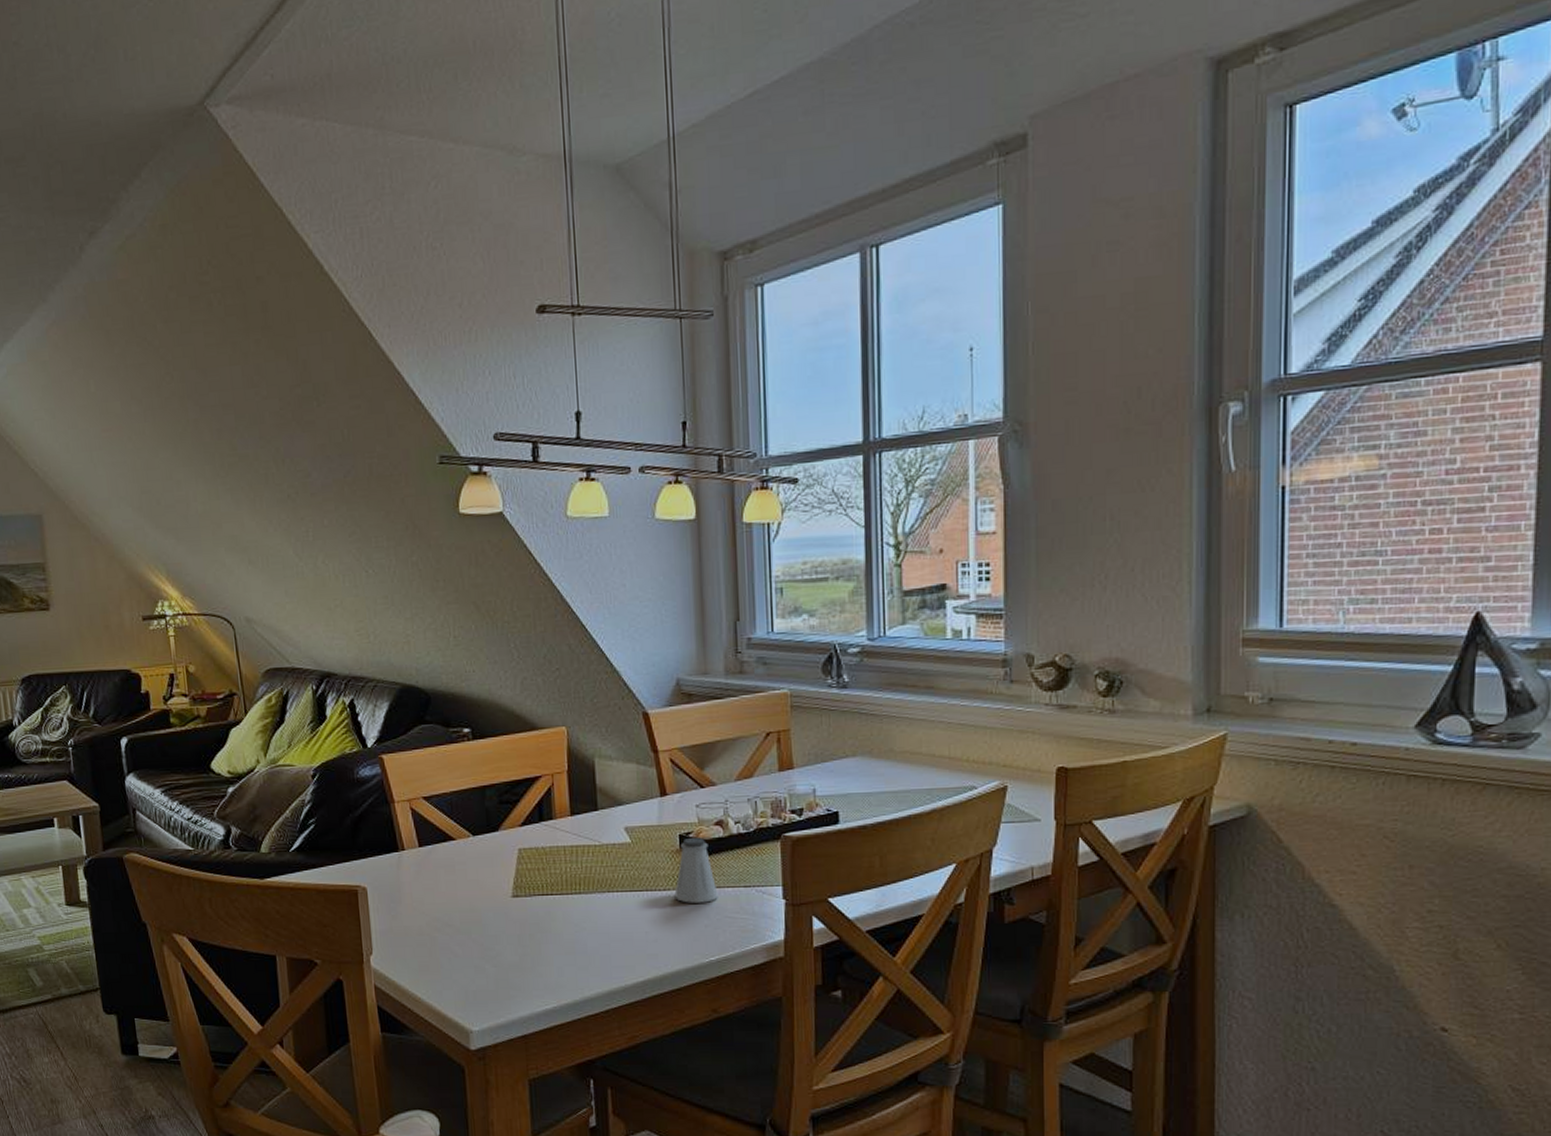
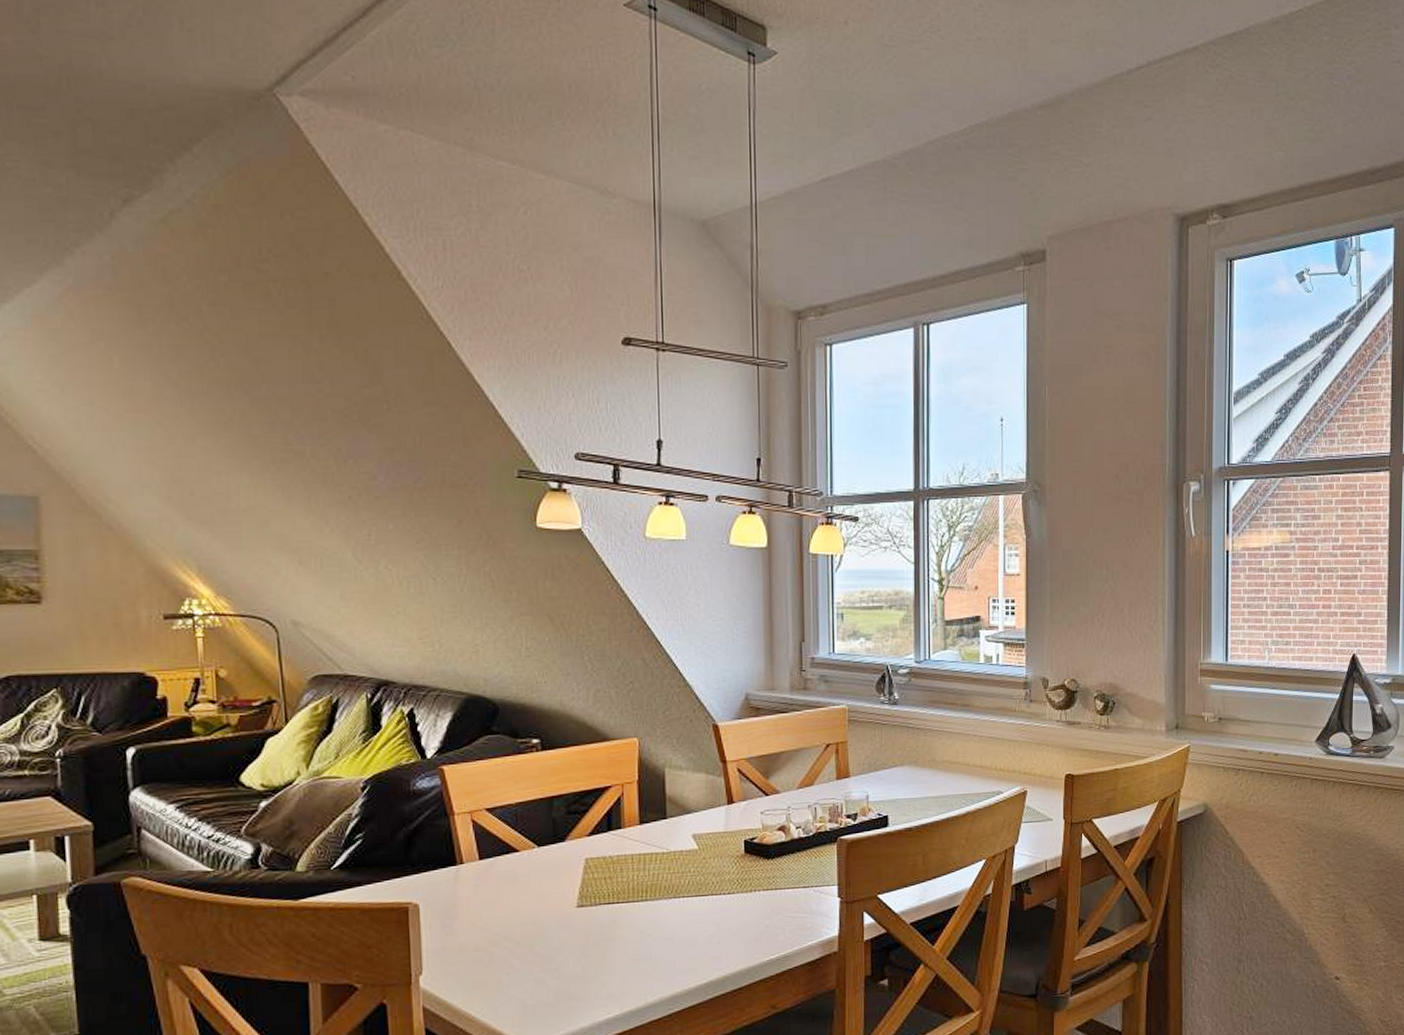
saltshaker: present [674,838,718,903] -> none [738,843,779,906]

